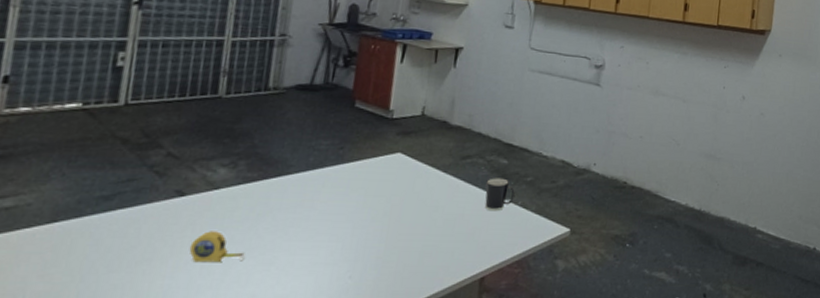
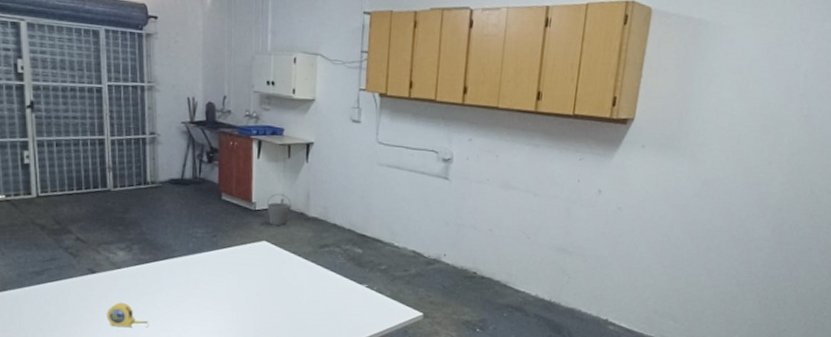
bucket: none [406,100,434,136] -> present [267,193,291,226]
mug: present [484,178,515,212] -> none [343,265,370,295]

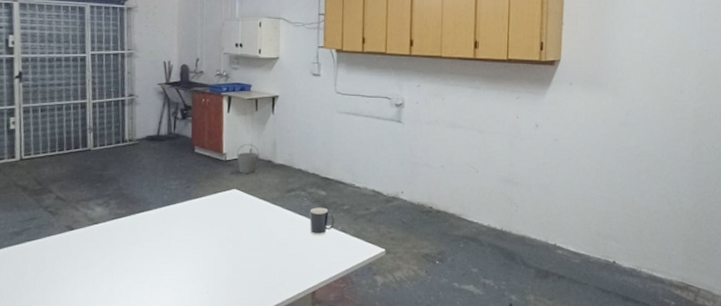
tape measure: present [106,302,149,328] -> none [82,257,124,282]
mug: none [343,265,370,295] -> present [309,207,334,236]

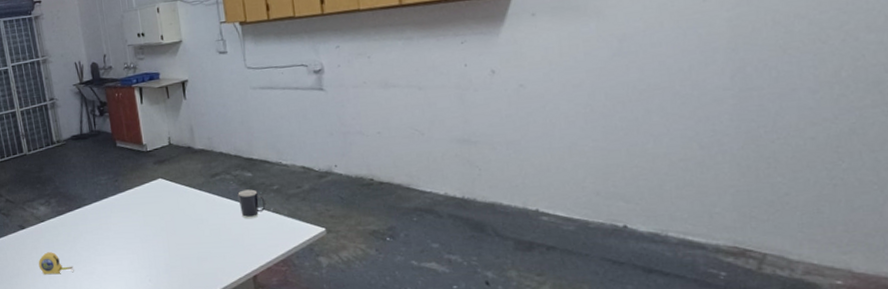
tape measure: none [82,257,124,282] -> present [38,252,74,275]
bucket: present [237,143,259,174] -> none [156,132,178,163]

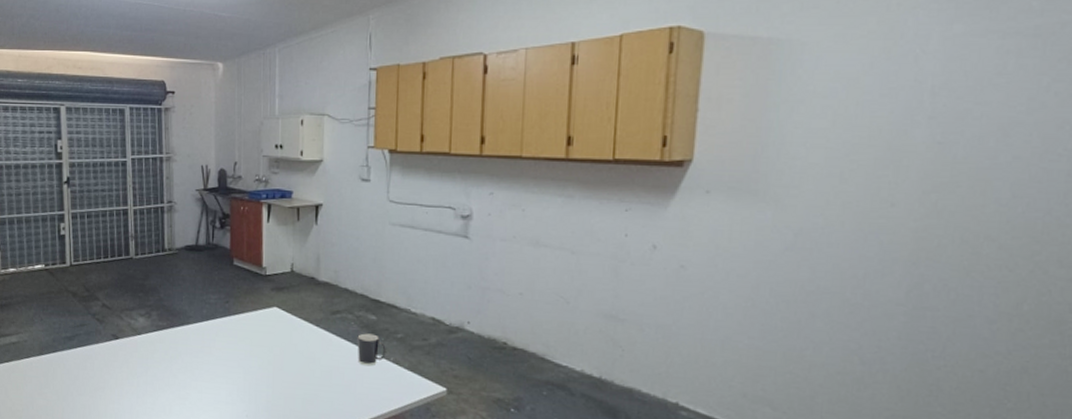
tape measure: present [38,252,74,275] -> none [127,368,166,395]

